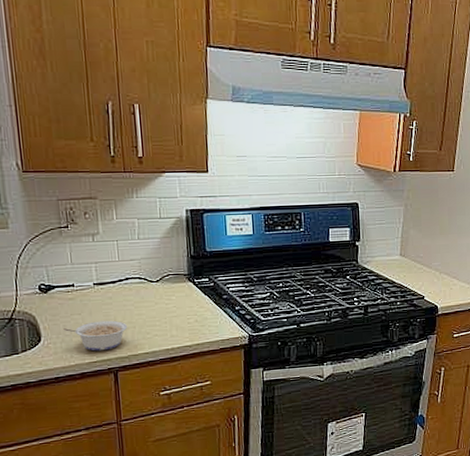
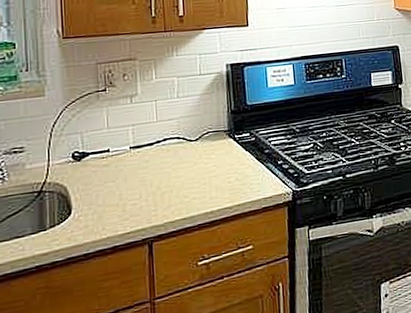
legume: present [63,320,128,351] -> none [96,185,165,221]

